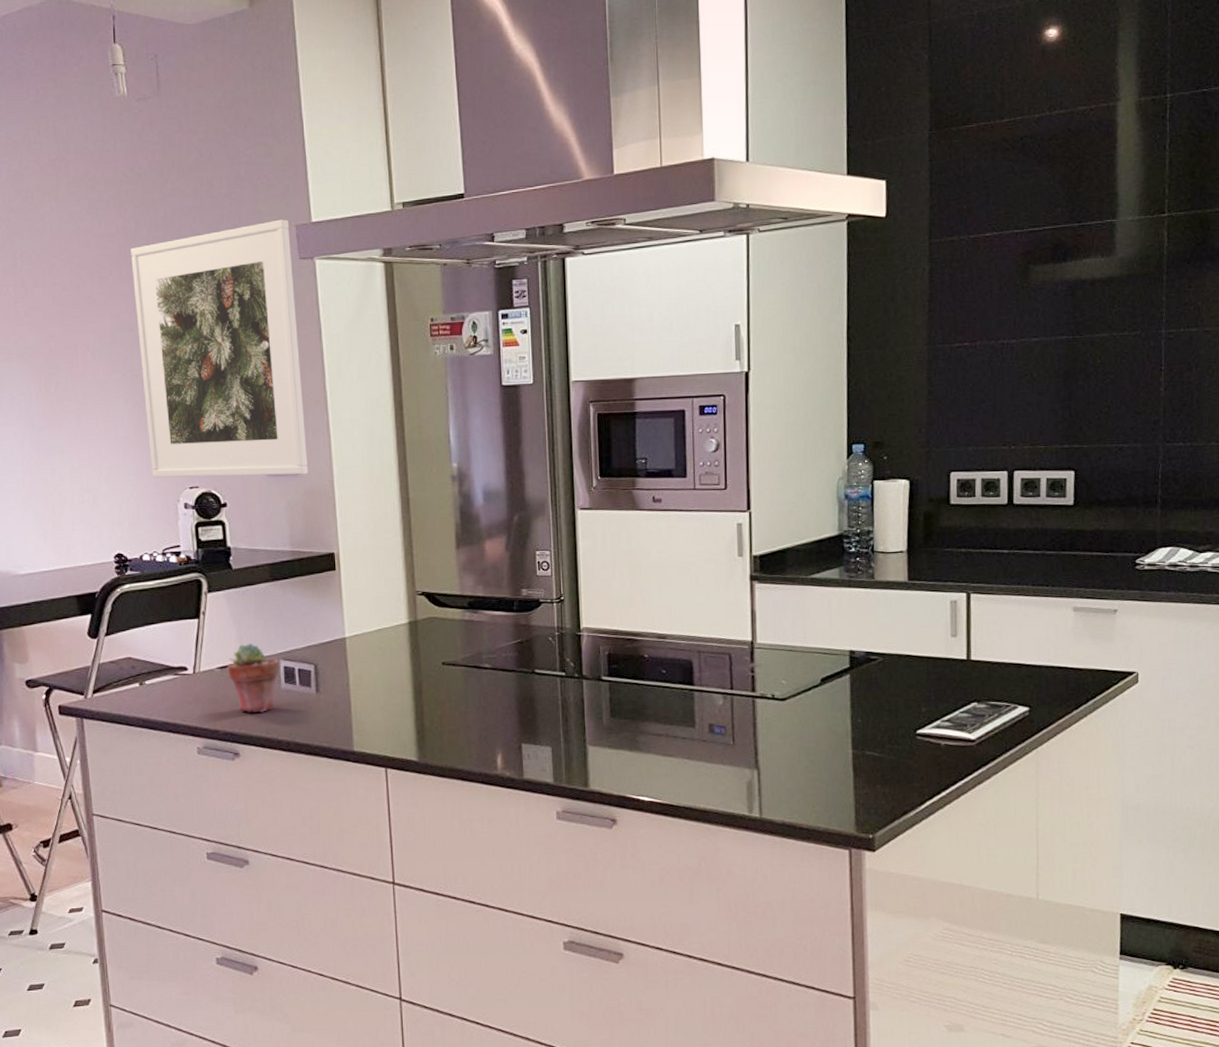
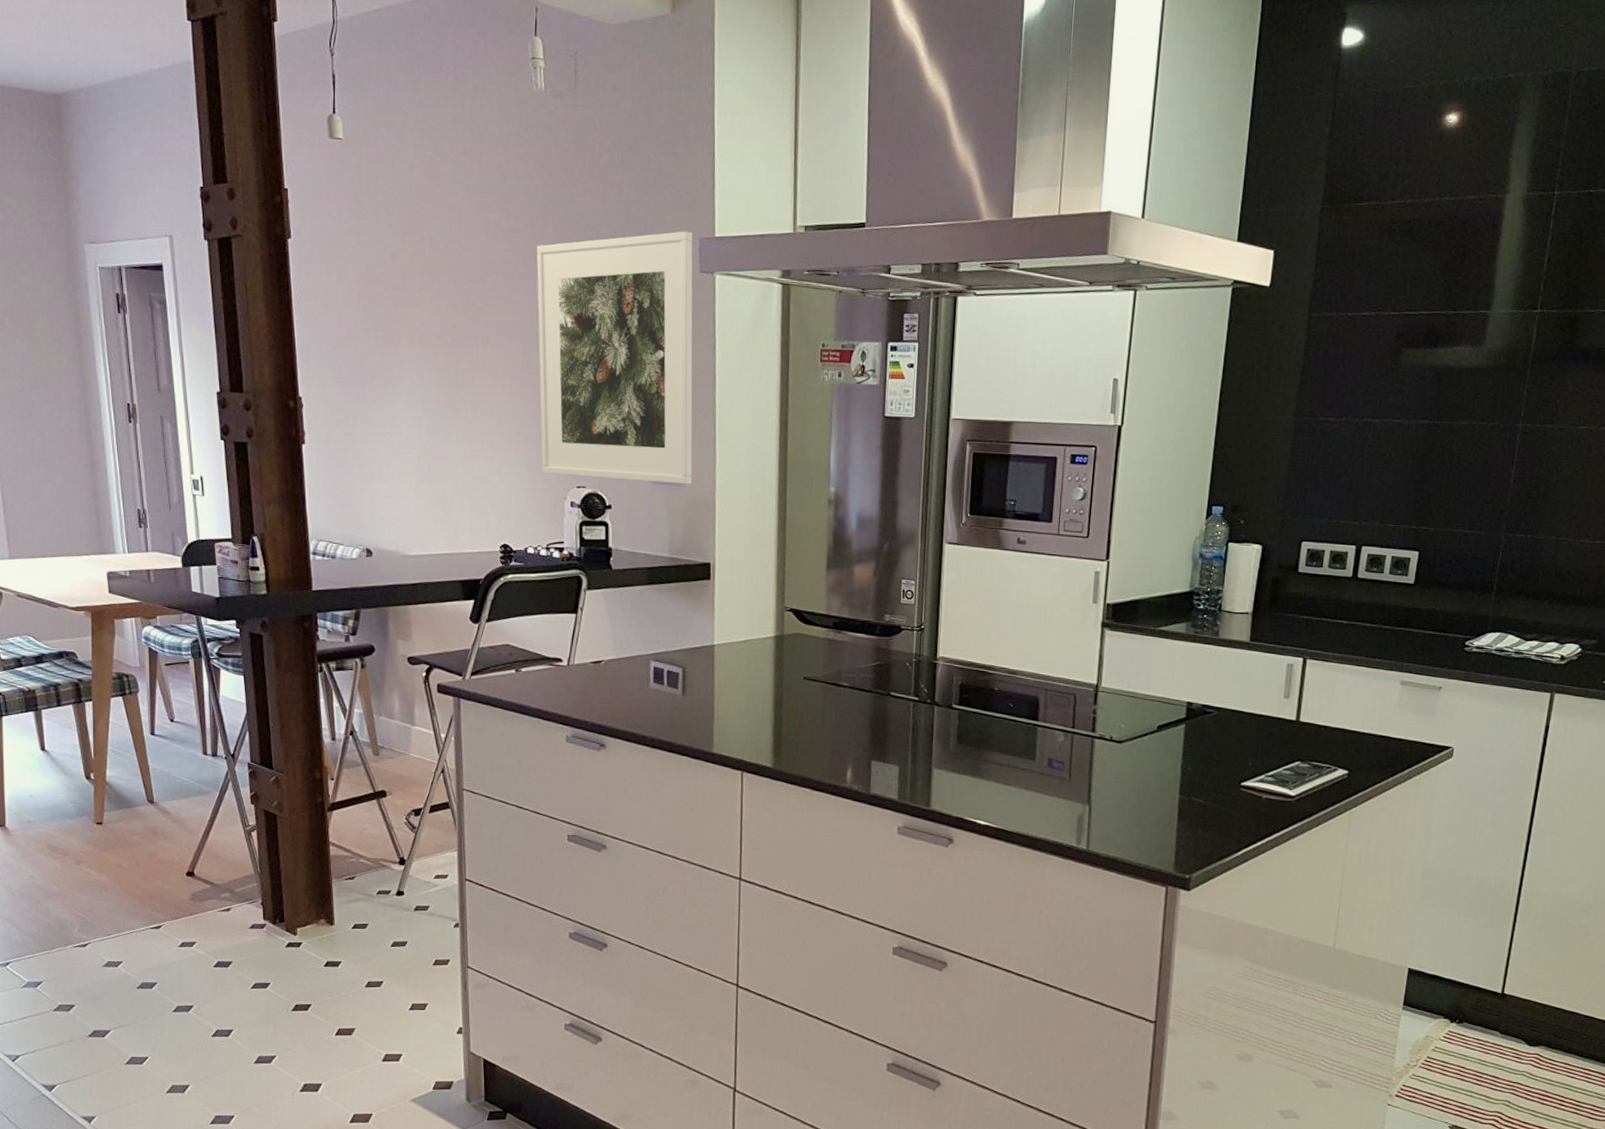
potted succulent: present [227,643,280,713] -> none [600,642,650,708]

